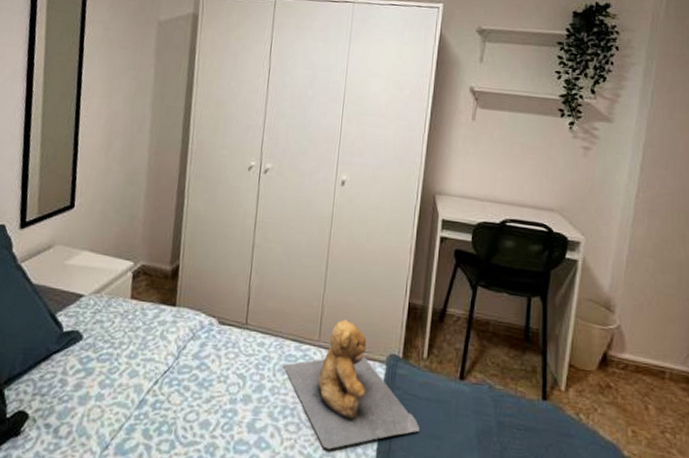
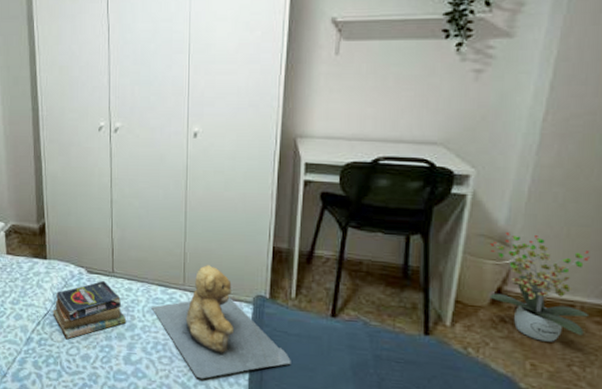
books: none [173,332,255,403] -> present [52,280,127,340]
potted plant: none [597,297,677,408] -> present [489,231,590,342]

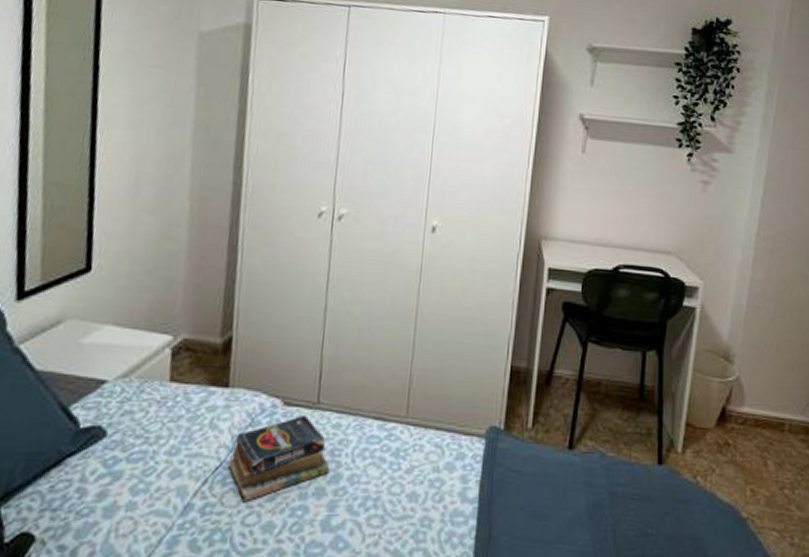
teddy bear: present [151,265,291,379] -> none [364,390,524,543]
potted plant: present [489,231,590,342] -> none [715,347,796,464]

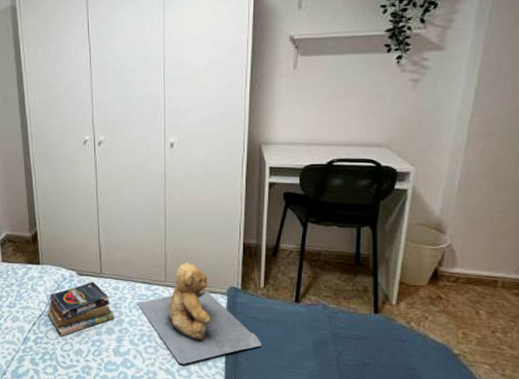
teddy bear: none [364,390,524,543] -> present [137,262,261,365]

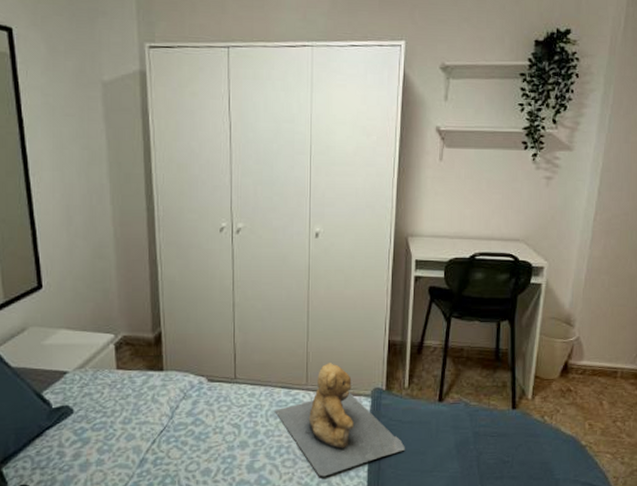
books: present [47,281,115,337] -> none [170,387,250,455]

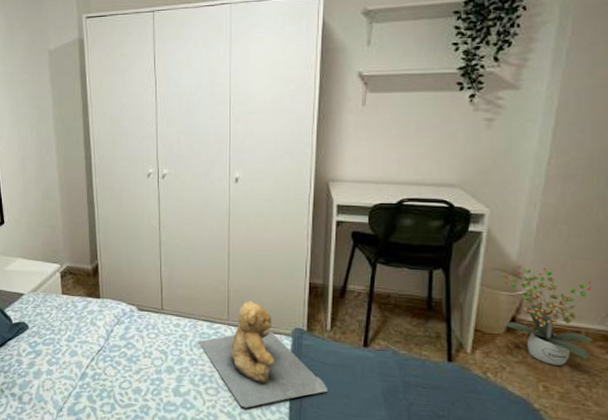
potted plant: none [559,314,627,404] -> present [504,265,594,366]

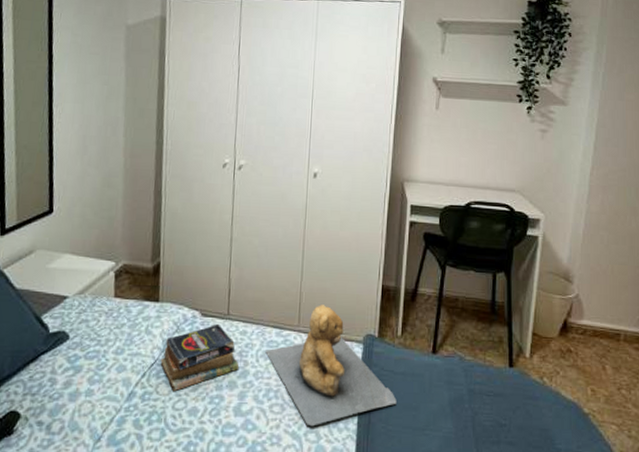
books: none [106,317,176,374] -> present [160,323,240,392]
potted plant: present [504,265,594,366] -> none [557,269,631,368]

